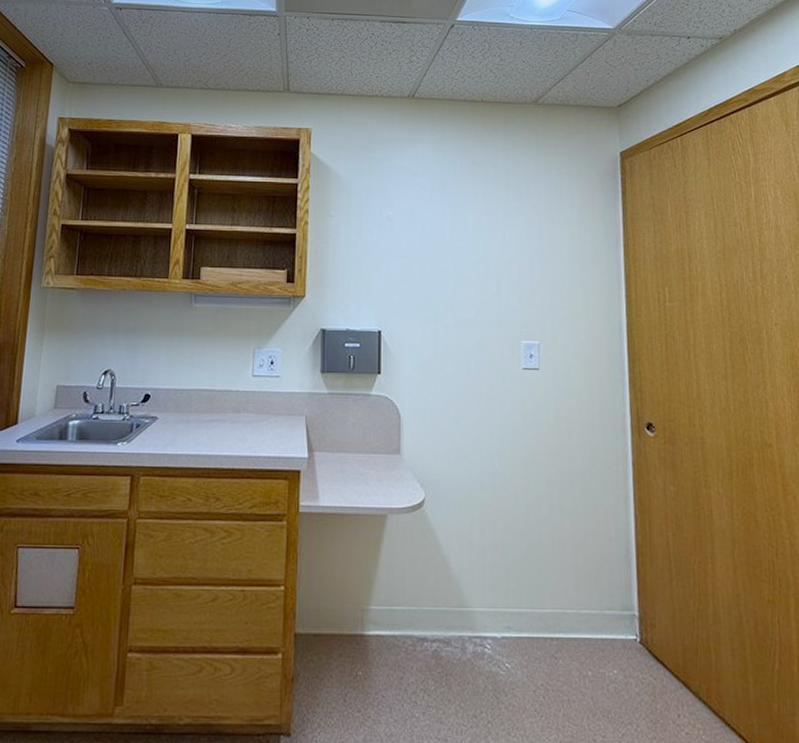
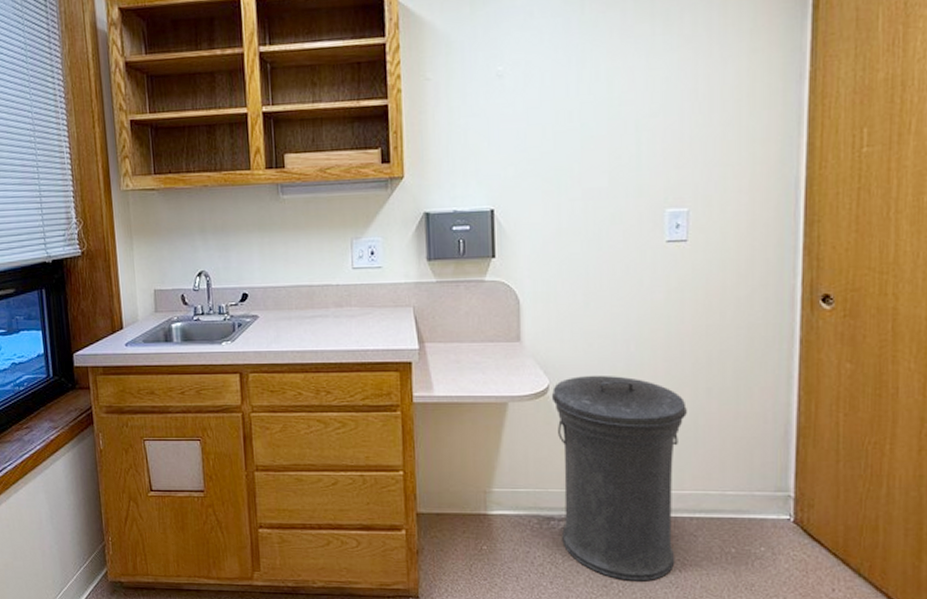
trash can: none [426,489,544,710] -> present [551,375,687,582]

